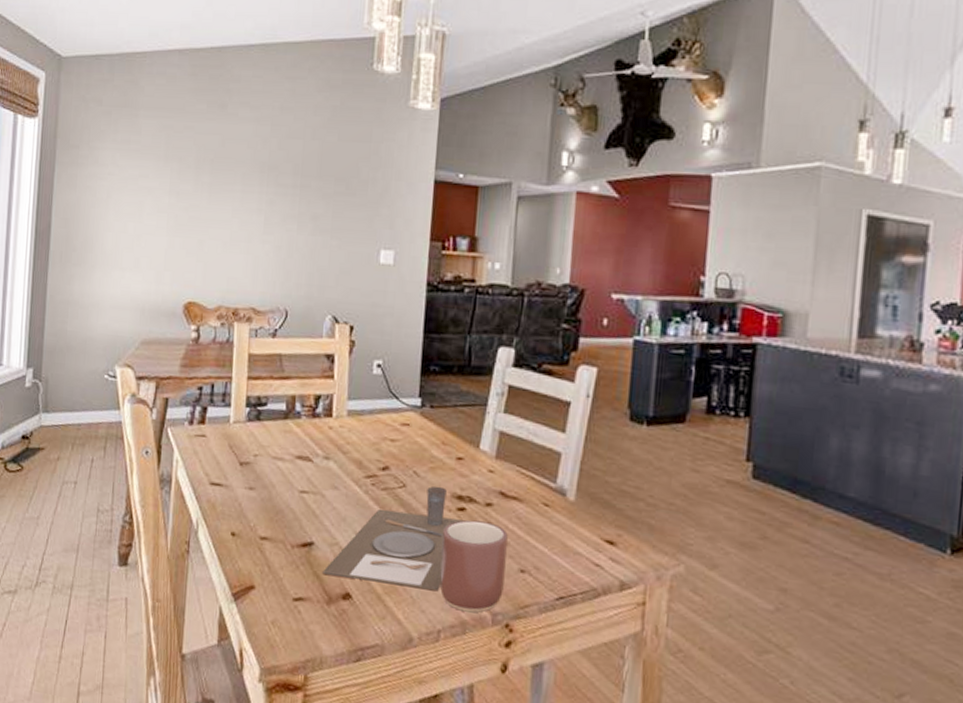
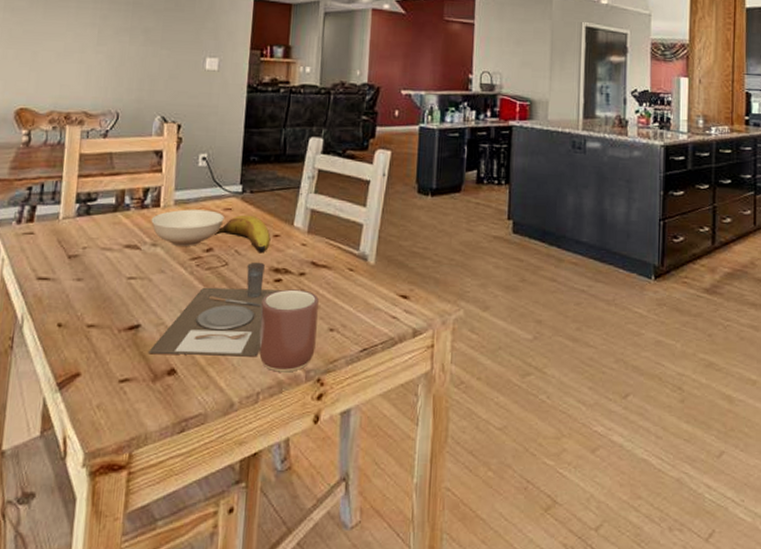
bowl: none [323,421,402,463] -> present [151,209,224,246]
fruit: none [391,432,453,477] -> present [215,215,271,254]

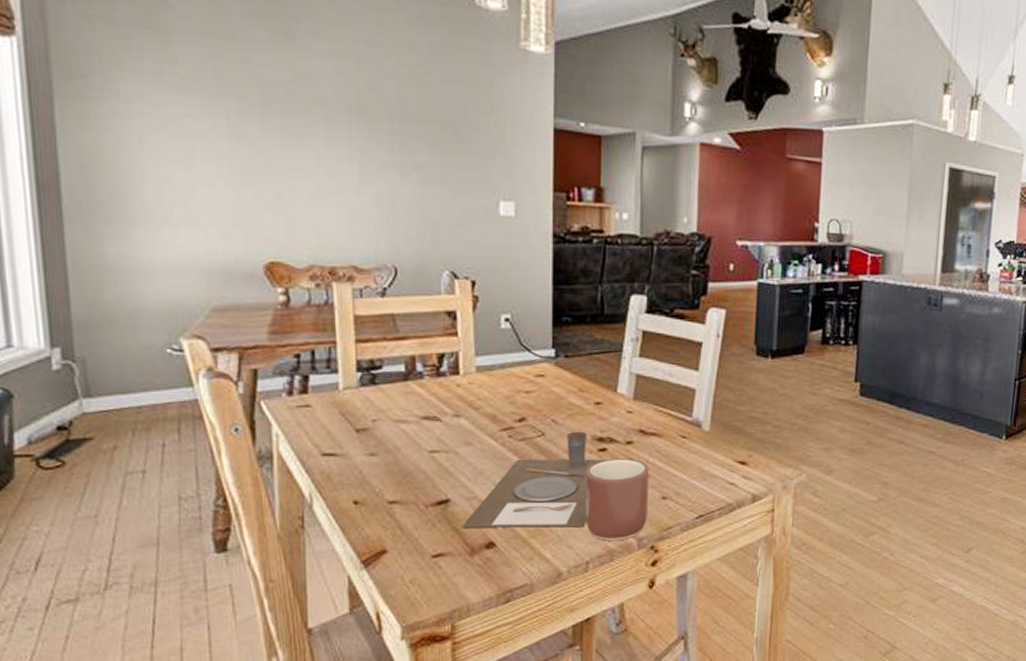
bowl: present [151,209,224,246] -> none [450,376,536,416]
fruit: present [215,215,271,254] -> none [527,381,592,422]

